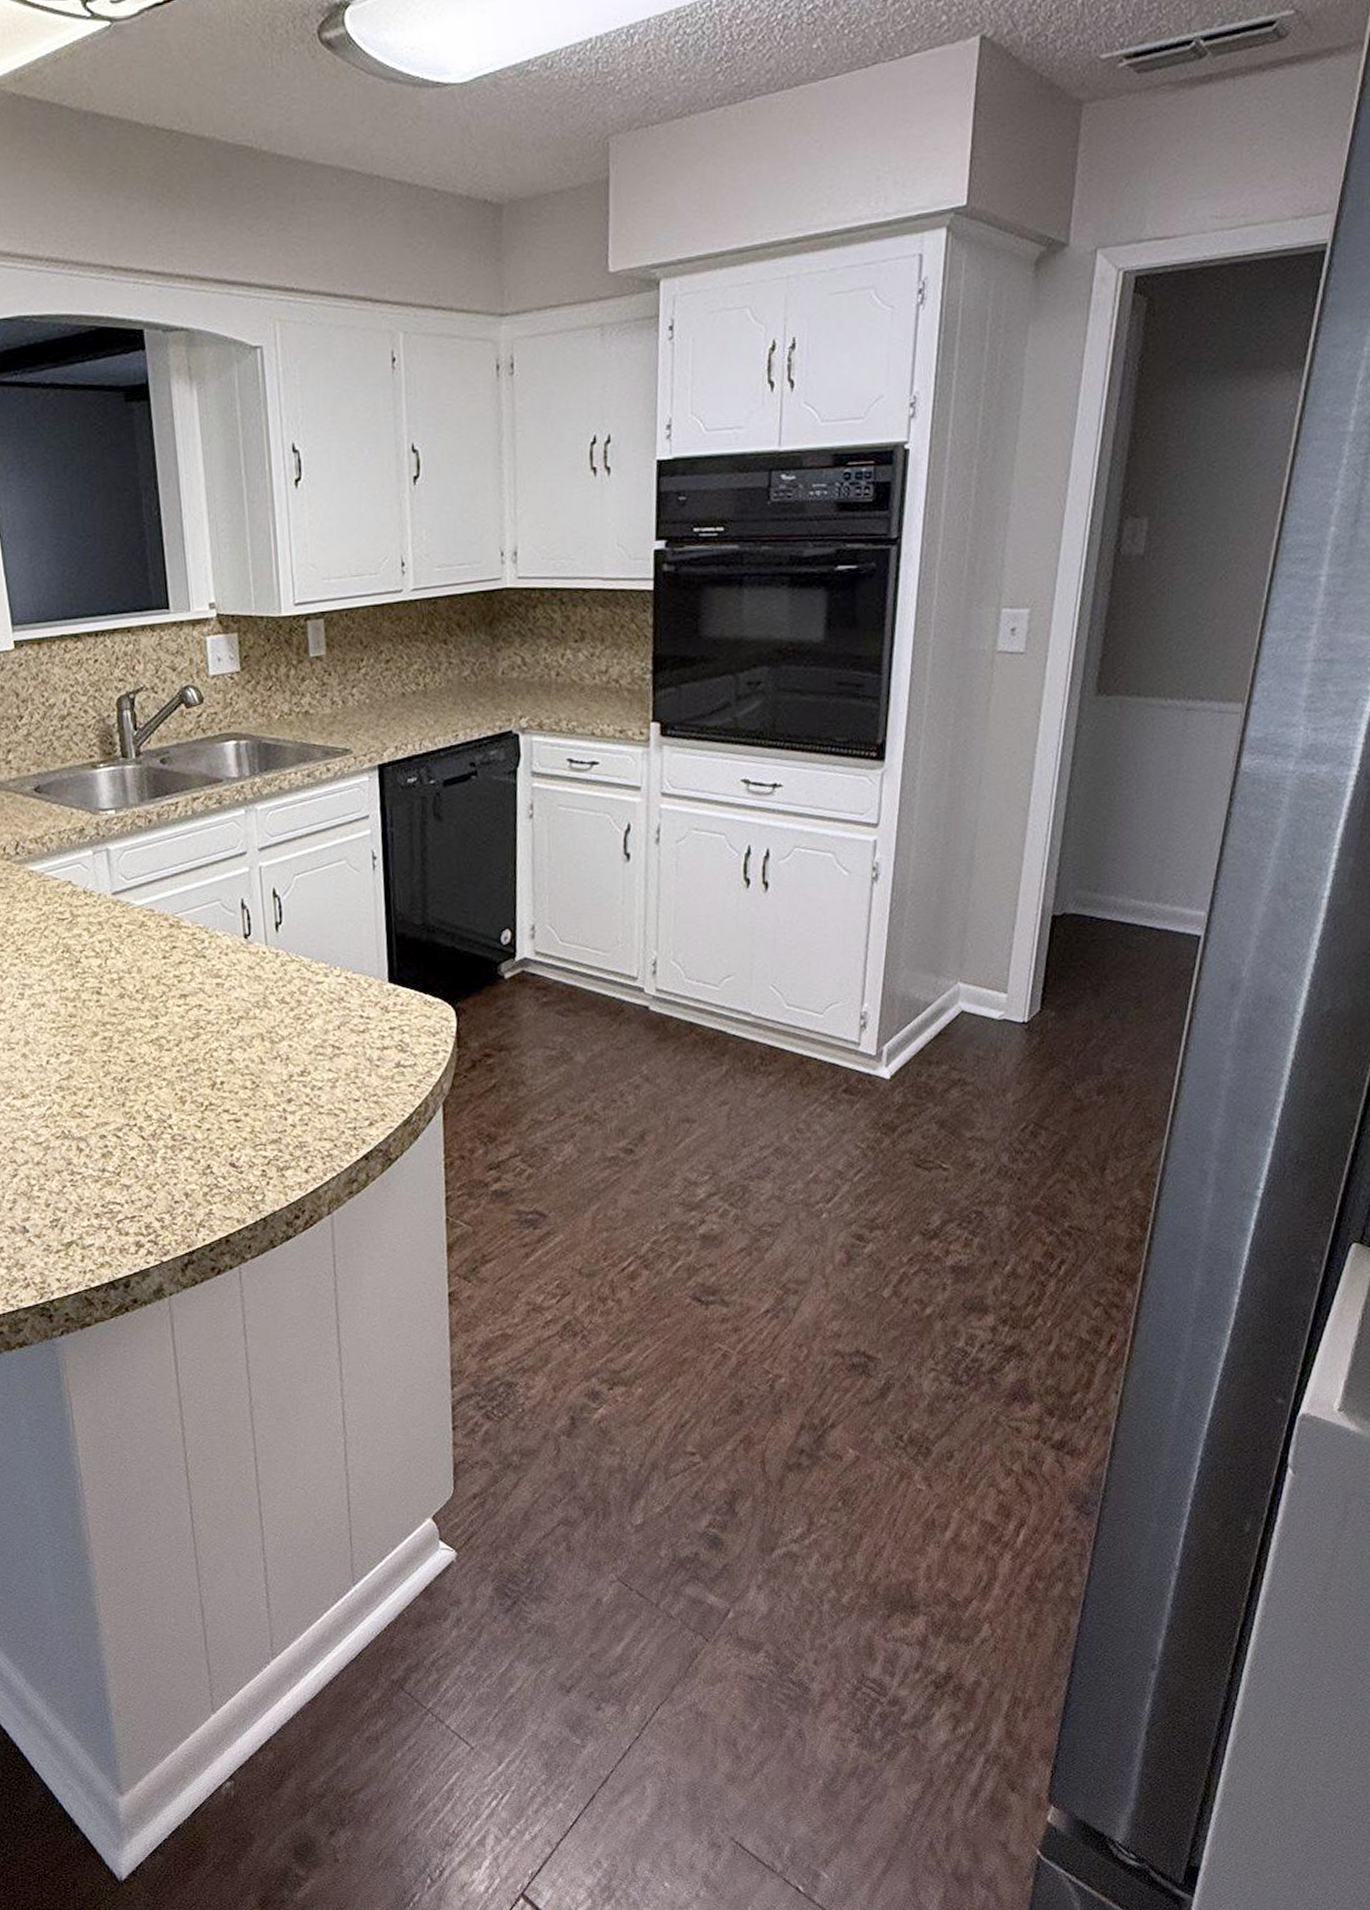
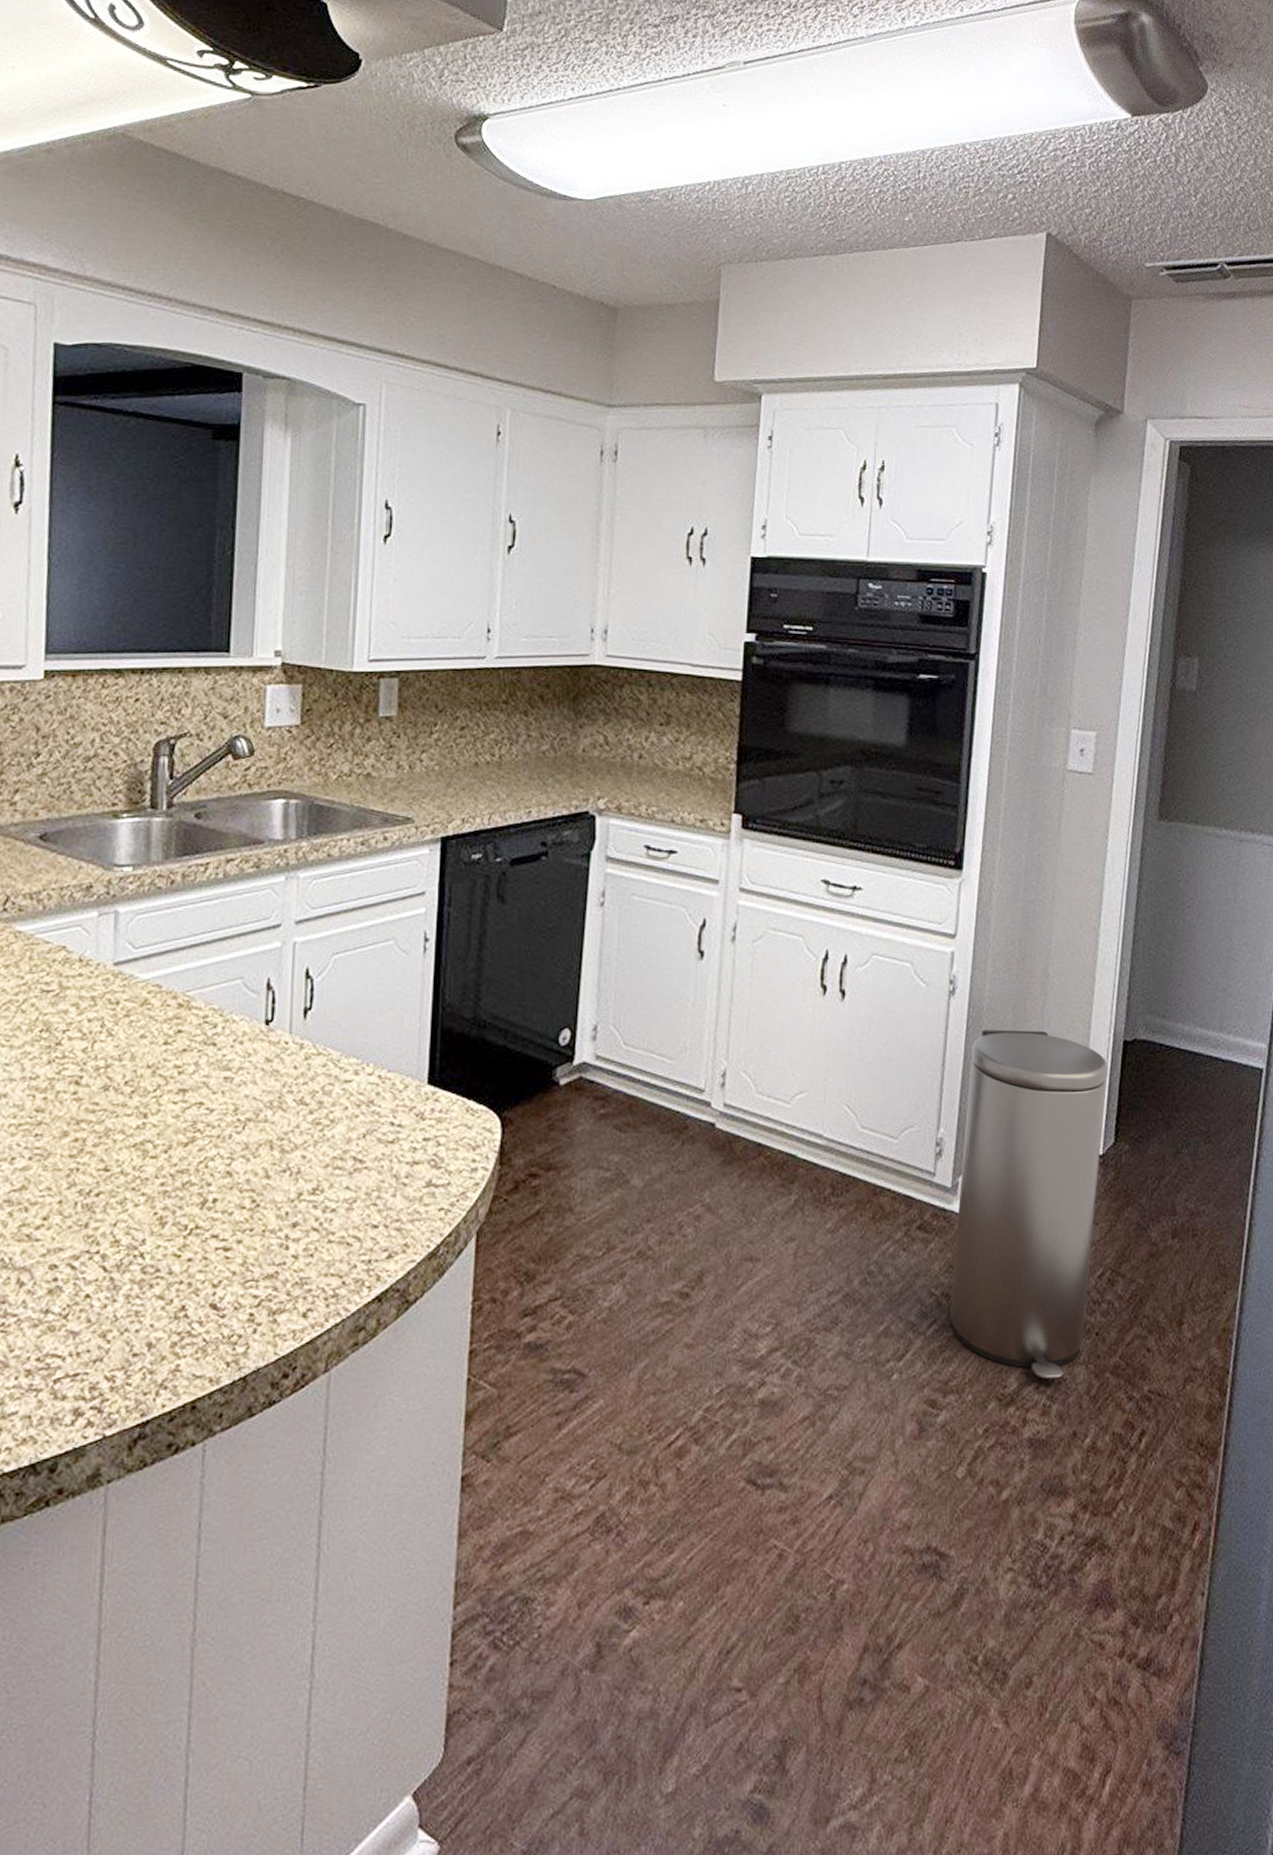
pedal bin: none [875,910,1035,1218] -> present [949,1029,1108,1380]

